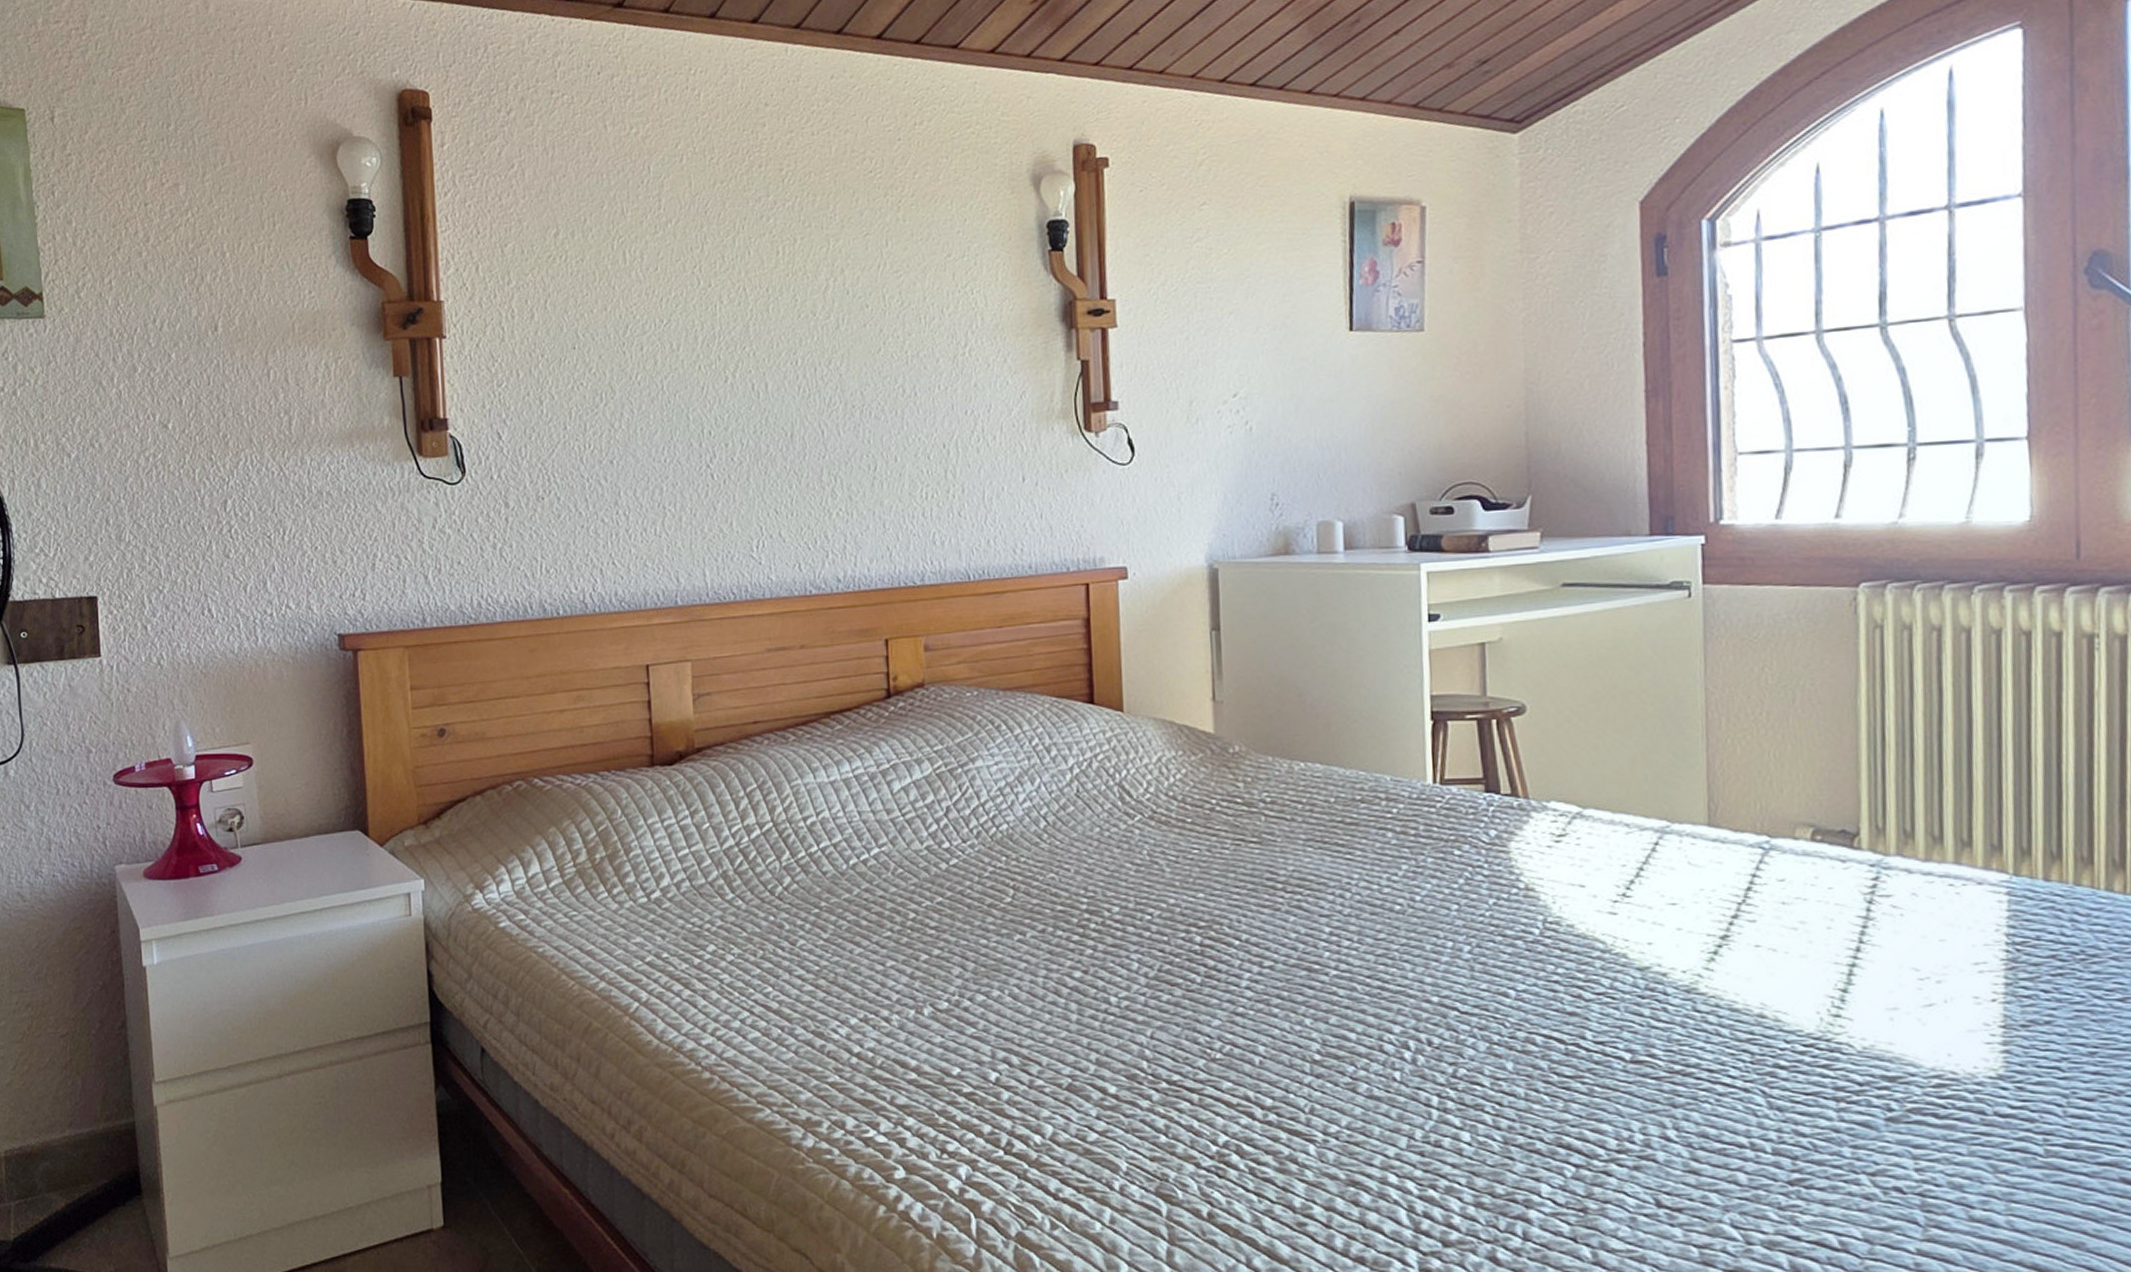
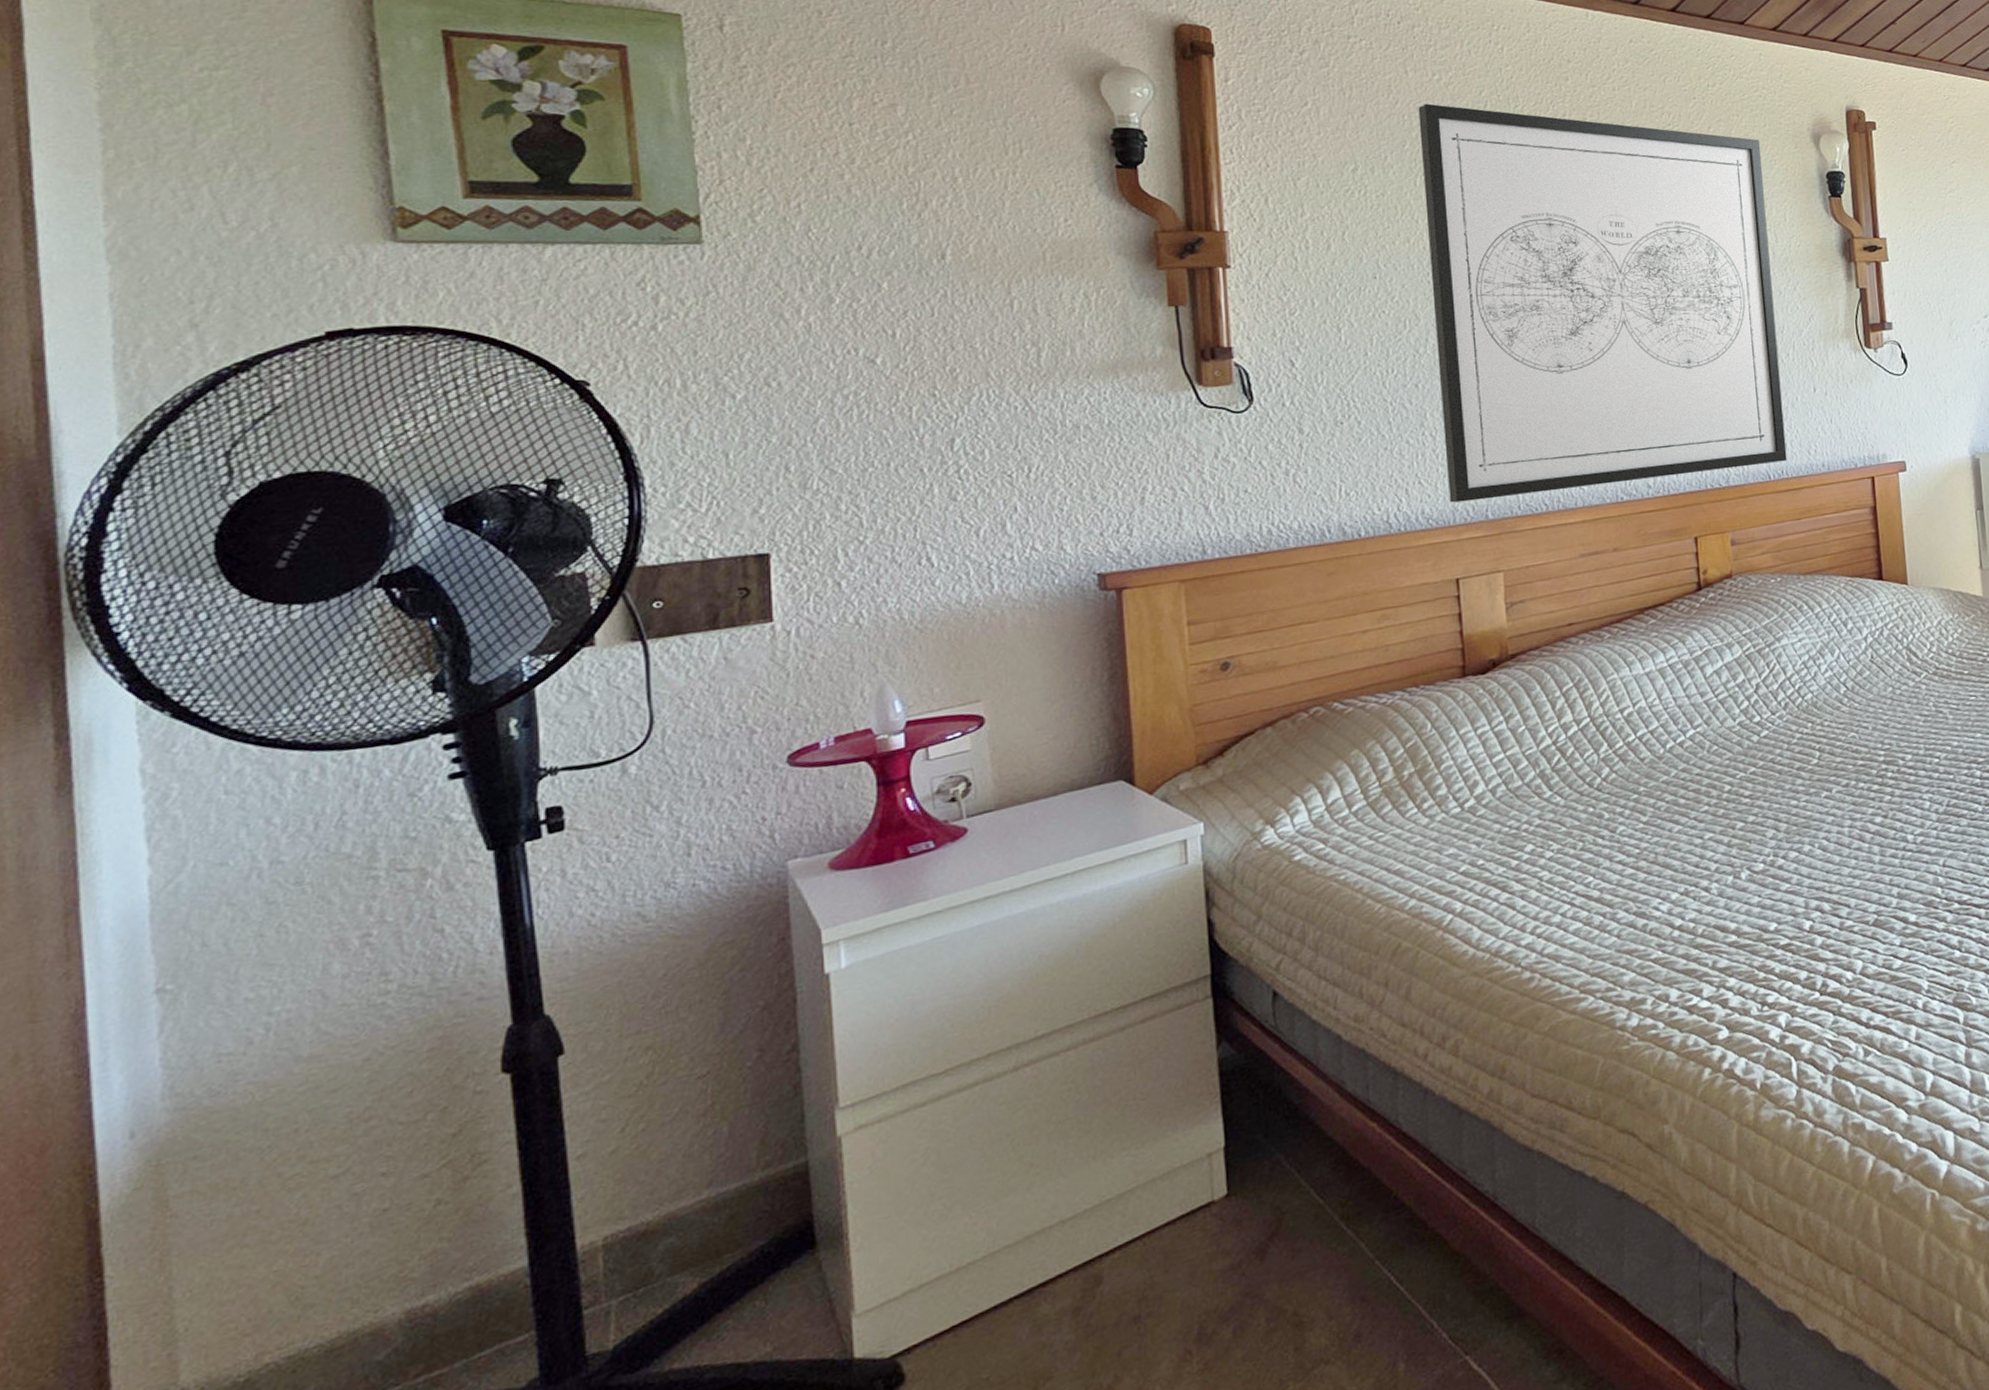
wall art: none [616,160,990,586] -> present [1418,103,1787,503]

